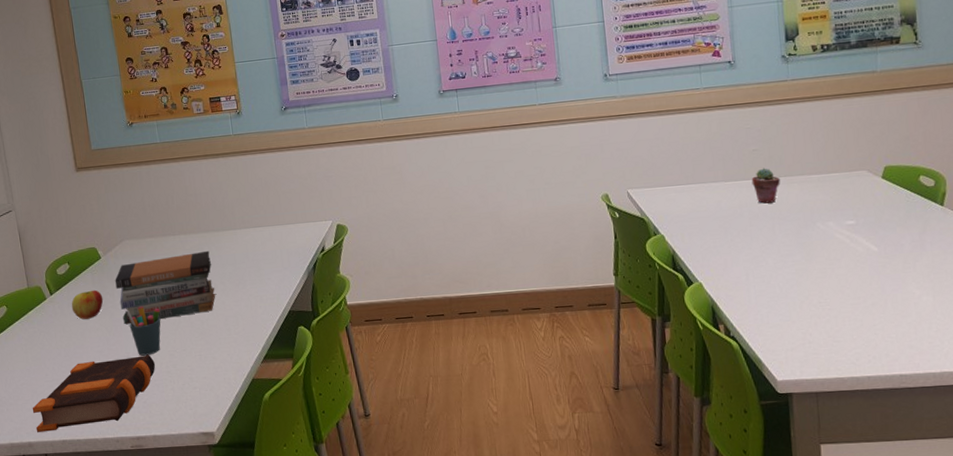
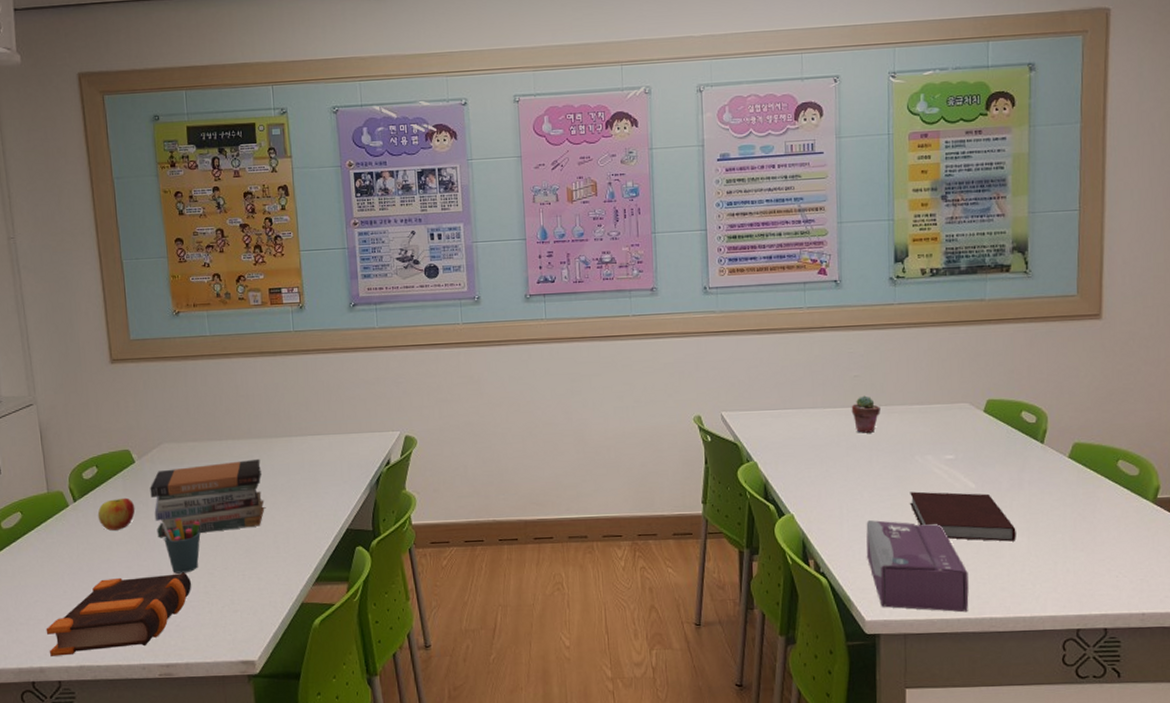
tissue box: none [772,285,878,370] -> present [866,519,969,613]
notebook: none [813,256,922,301] -> present [910,491,1016,542]

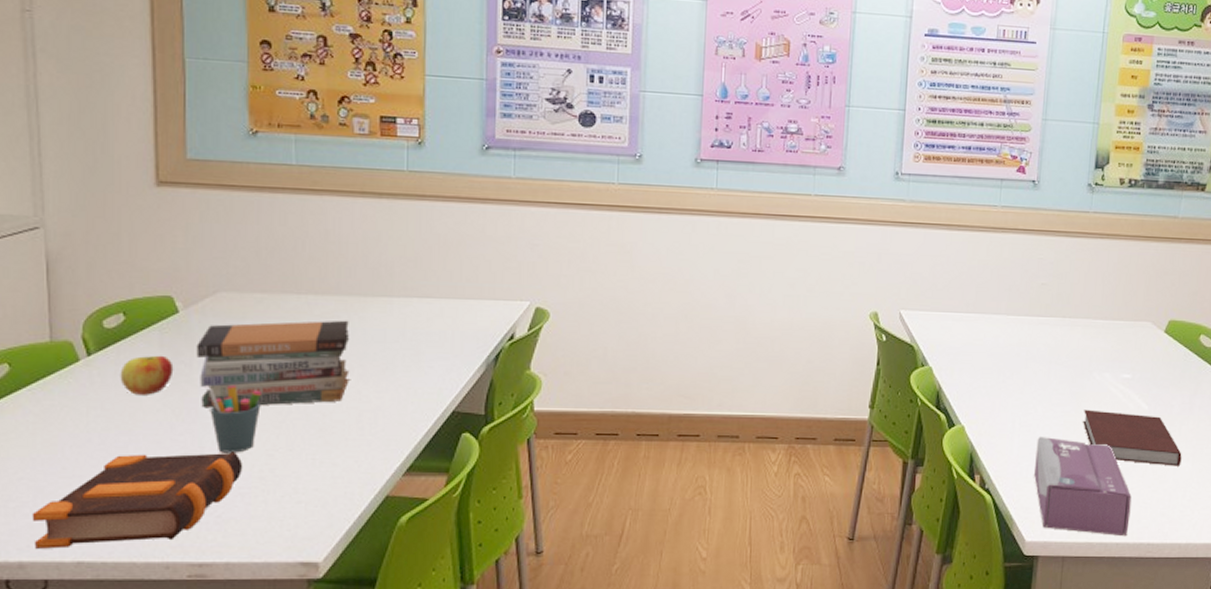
potted succulent: present [851,395,880,433] -> none [1035,305,1064,345]

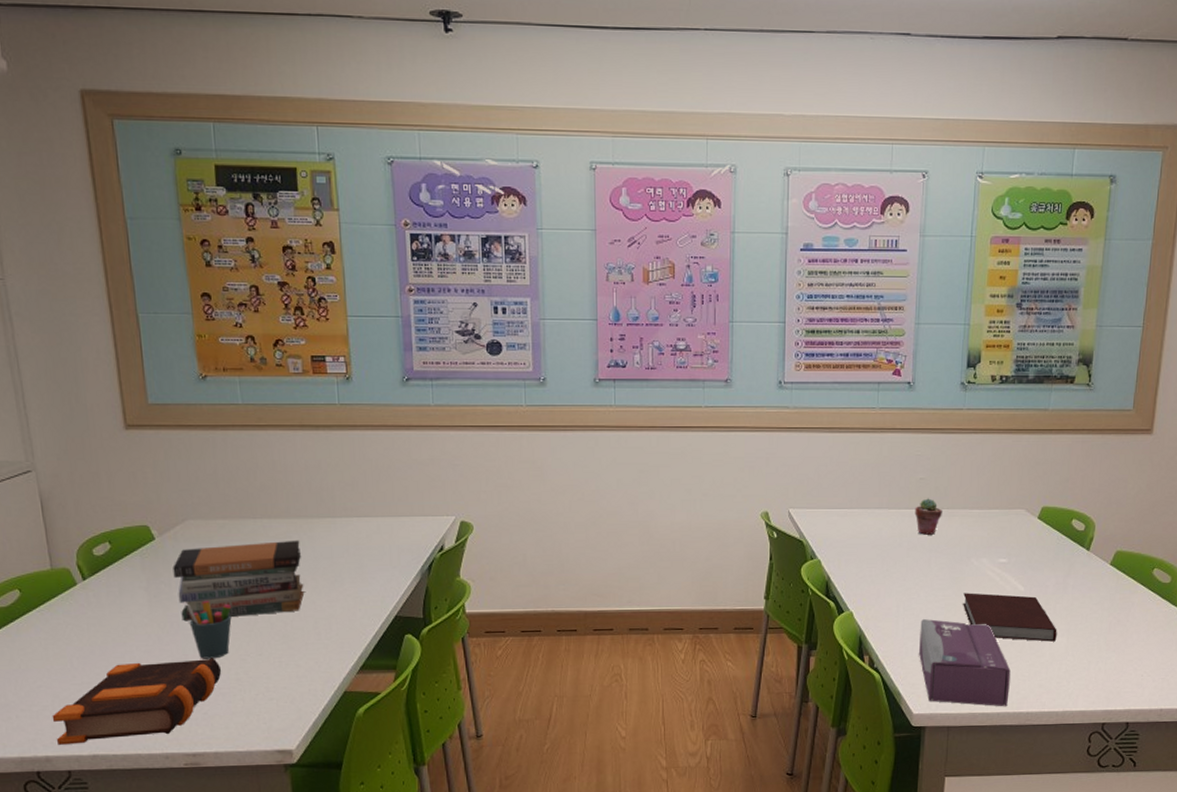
apple: present [120,355,174,395] -> none [111,577,156,612]
potted succulent: none [1035,305,1064,345] -> present [914,498,942,535]

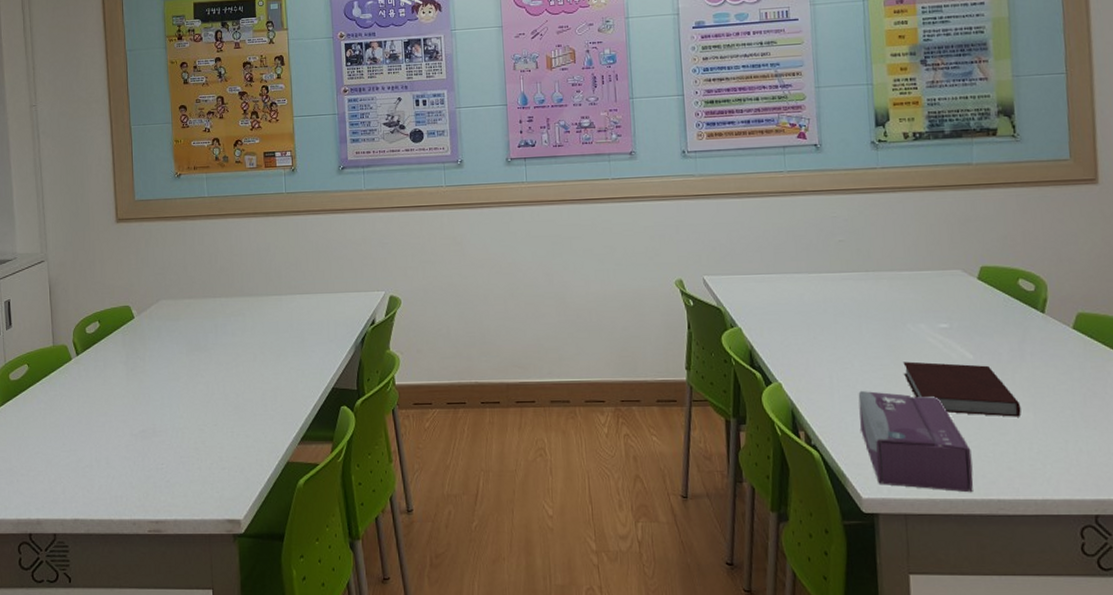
bible: present [52,658,222,745] -> none [44,427,183,508]
book stack: present [172,540,305,622] -> none [147,316,254,393]
pen holder: present [186,600,232,659] -> none [156,373,194,429]
potted succulent: present [914,498,942,535] -> none [837,261,868,300]

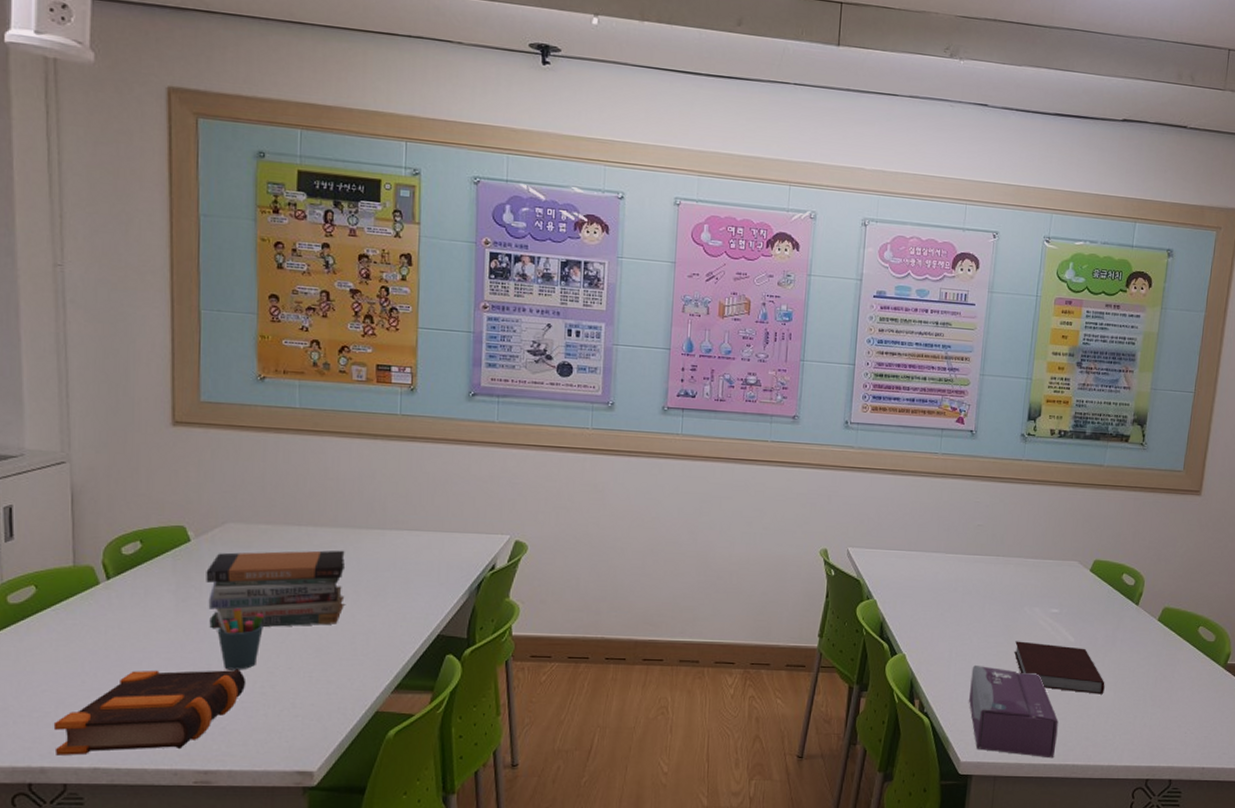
bible: none [44,427,183,508] -> present [53,669,246,755]
book stack: none [147,316,254,393] -> present [206,550,346,629]
pen holder: none [156,373,194,429] -> present [216,607,265,670]

